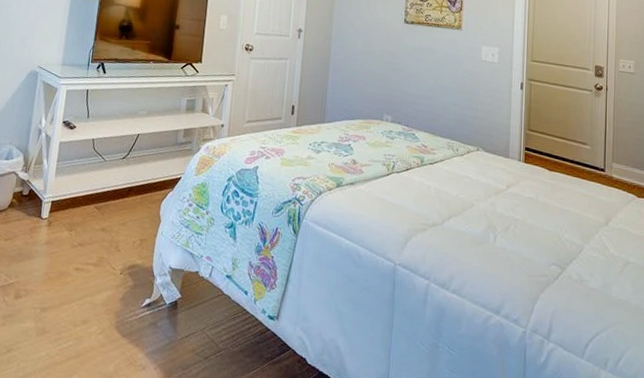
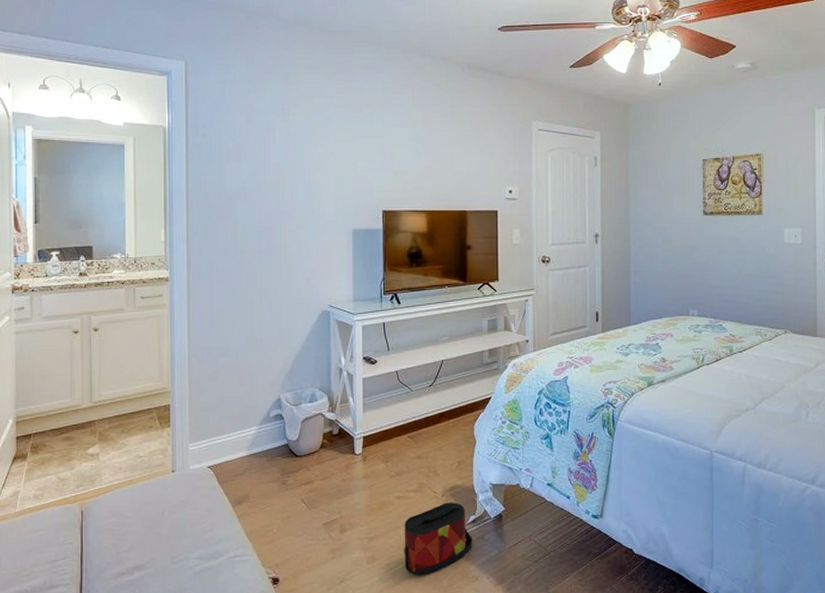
bag: none [73,281,145,357] -> present [404,502,473,576]

